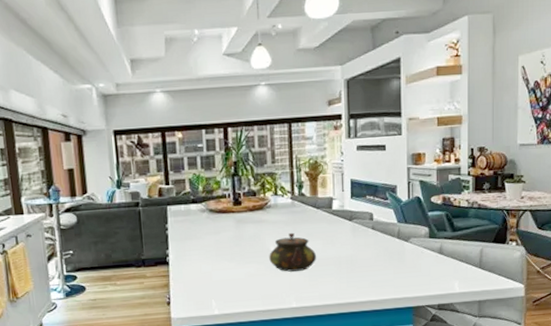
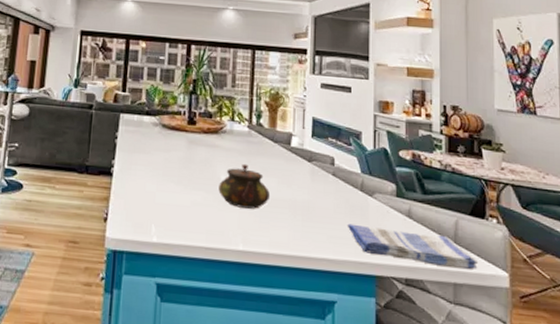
dish towel: none [386,263,499,290] -> present [347,223,478,270]

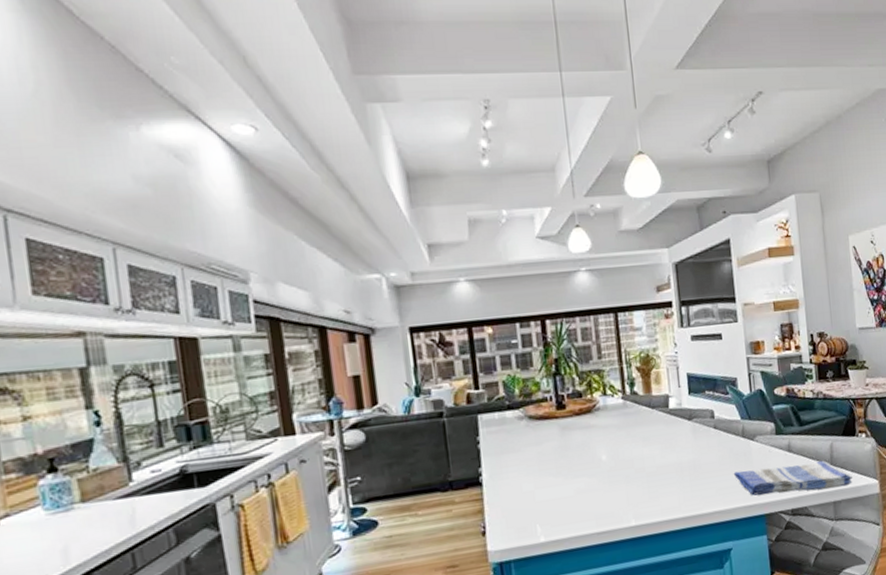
teapot: present [218,163,271,209] -> none [601,437,656,485]

